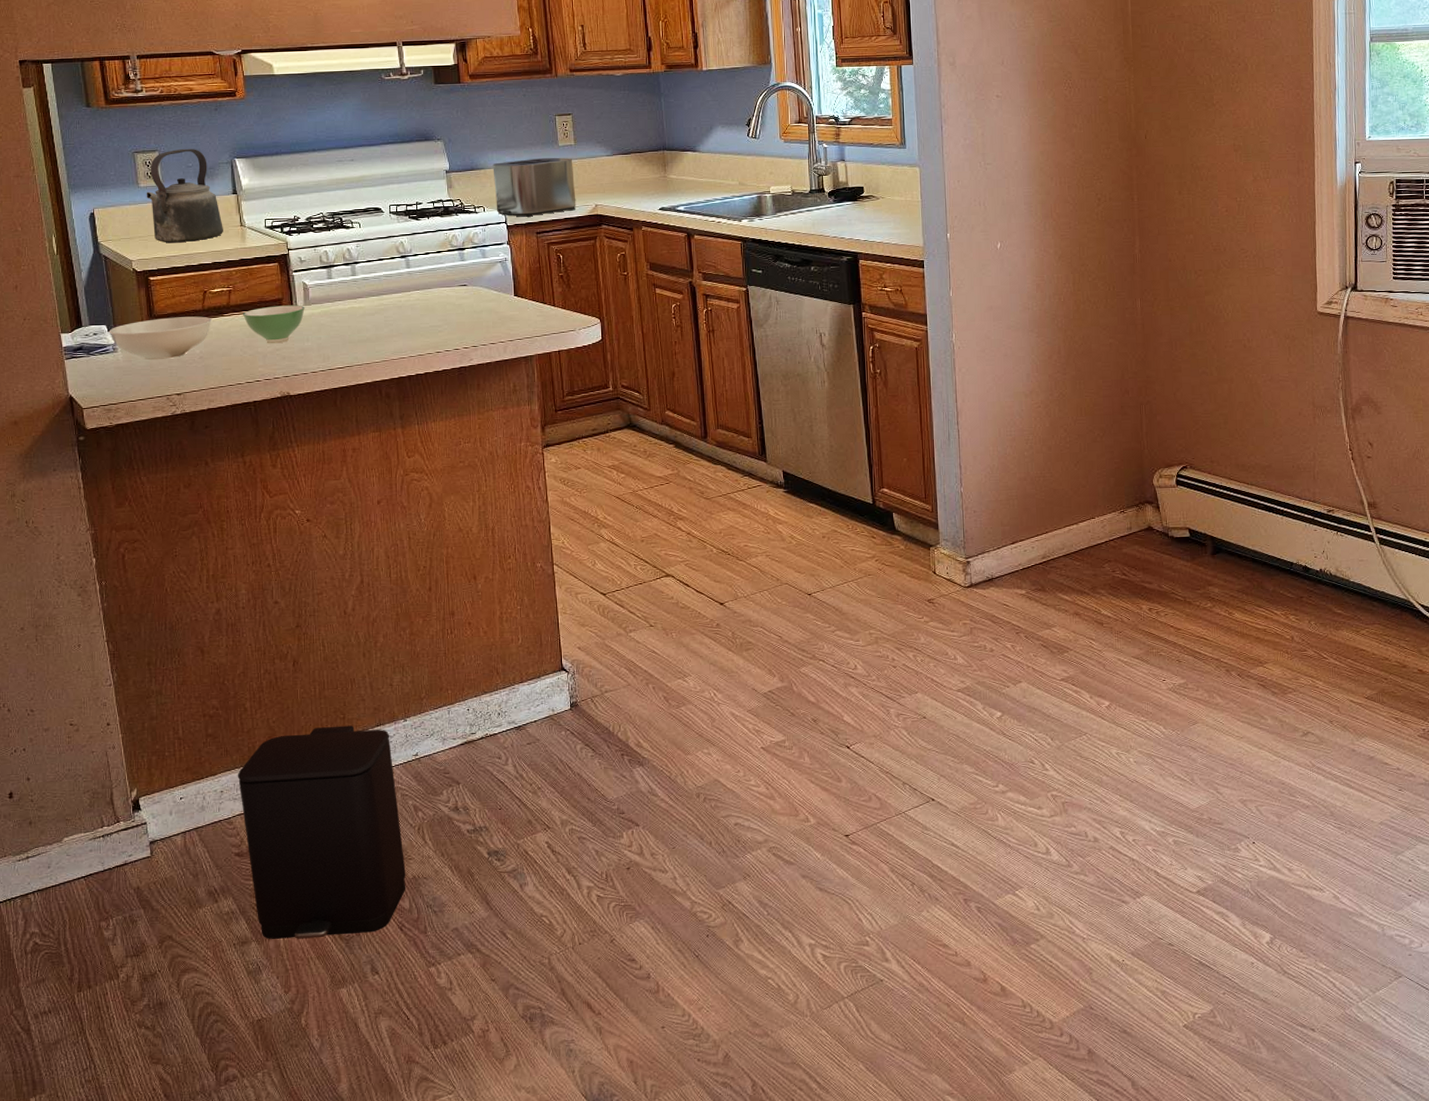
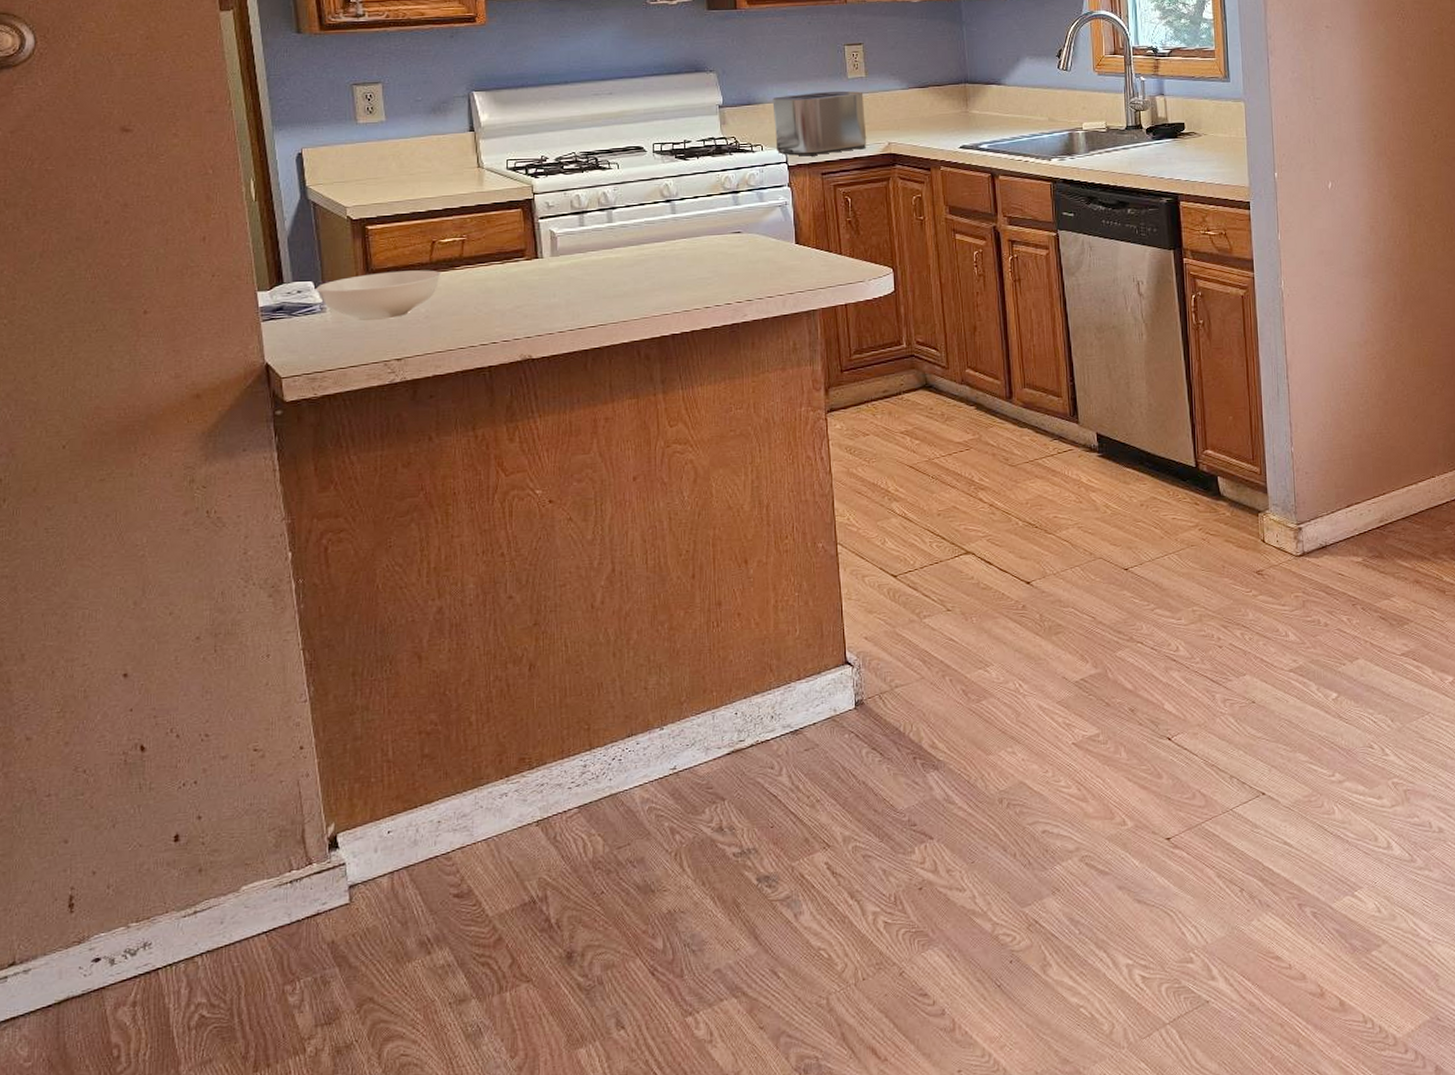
kettle: present [146,149,223,242] -> none [365,81,457,186]
pedal bin: present [237,725,406,939] -> none [458,737,660,995]
bowl: present [243,305,305,344] -> none [478,256,552,301]

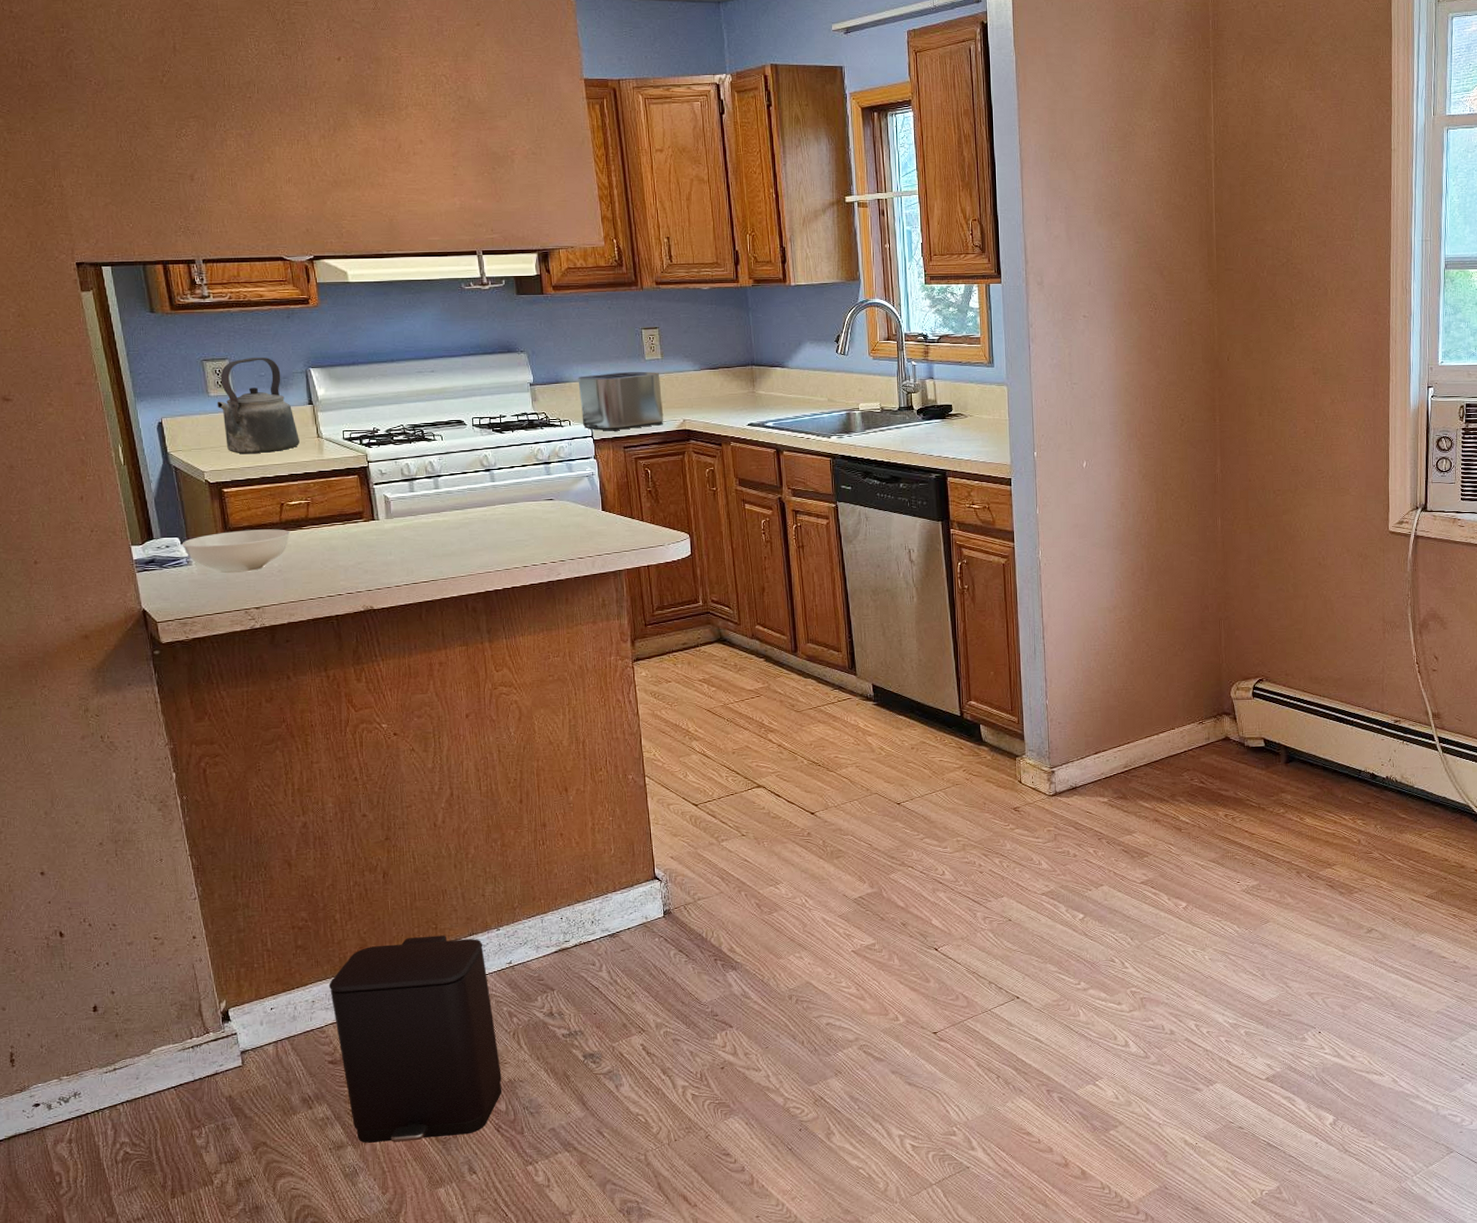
kettle: none [365,81,457,186] -> present [217,357,300,453]
pedal bin: none [458,737,660,995] -> present [328,935,502,1143]

